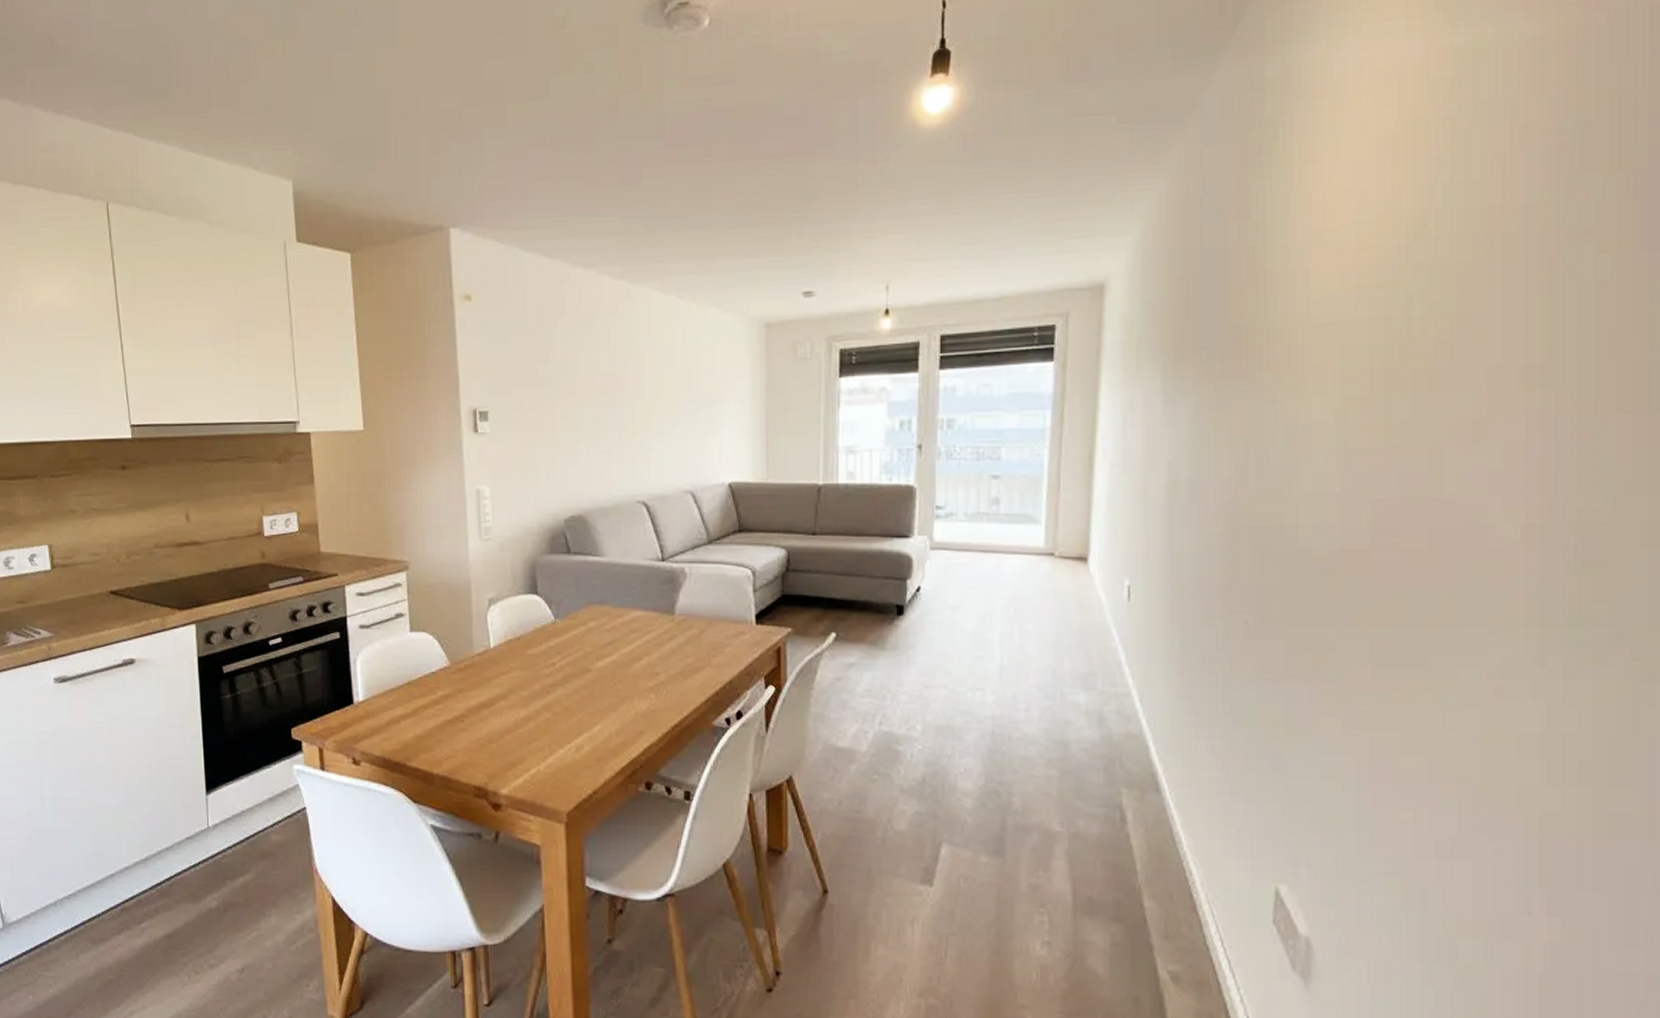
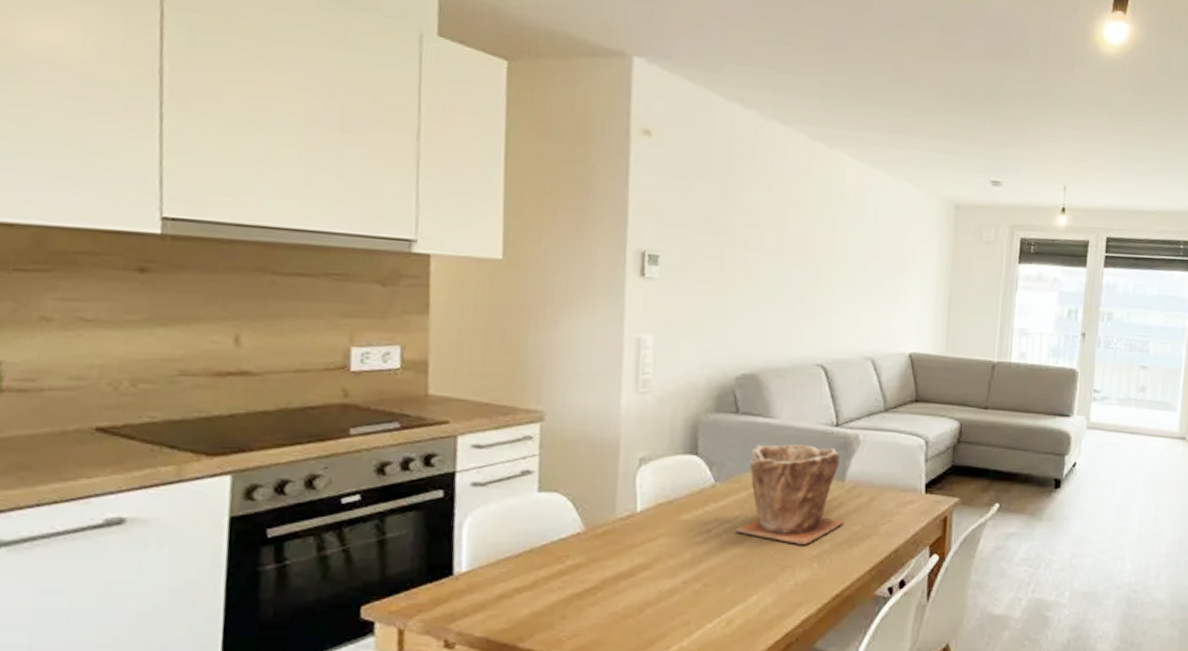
plant pot: none [576,580,677,676] -> present [735,444,844,545]

